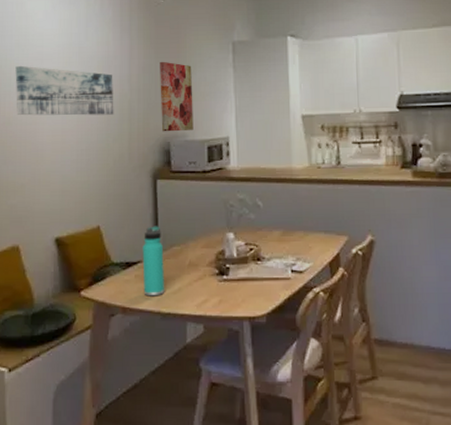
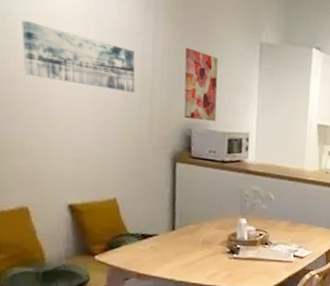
thermos bottle: present [142,226,165,296] -> none [158,204,180,266]

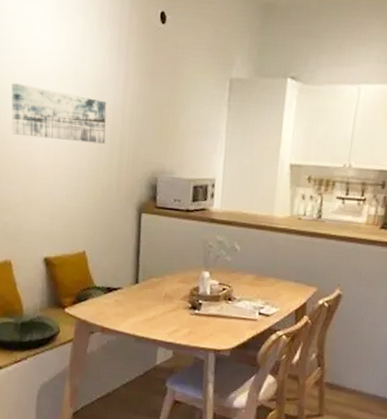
wall art: present [183,47,218,121] -> none [150,92,186,168]

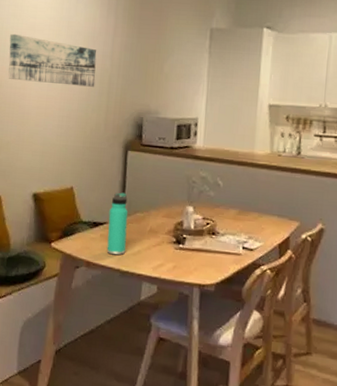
thermos bottle: none [121,257,143,321] -> present [106,192,128,256]

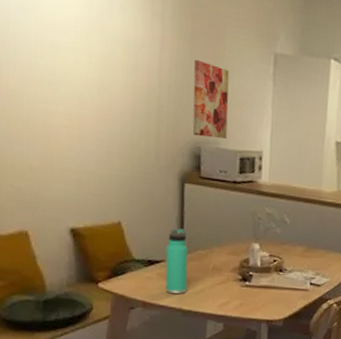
wall art: present [8,33,97,87] -> none [21,31,141,108]
wall art: none [136,41,170,109] -> present [192,59,229,139]

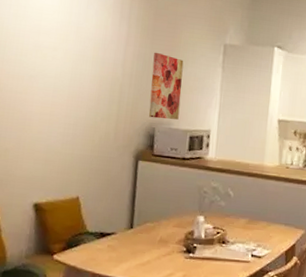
thermos bottle: present [165,228,188,295] -> none [114,202,138,266]

